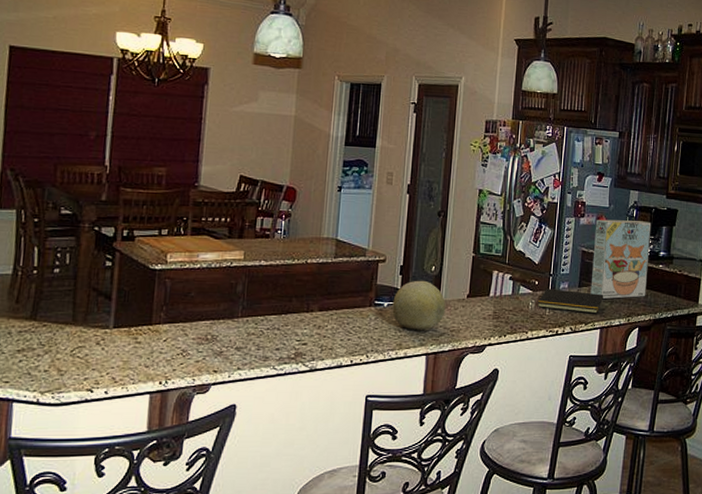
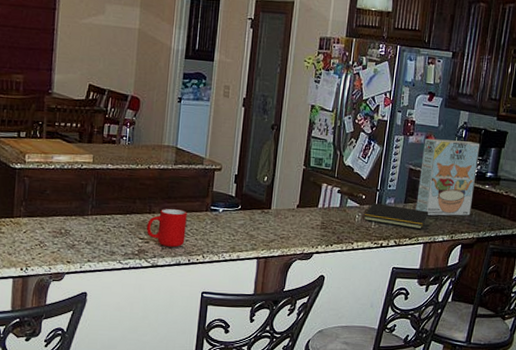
cup: none [303,306,349,348] -> present [146,209,187,248]
fruit: present [392,280,446,331] -> none [227,189,277,237]

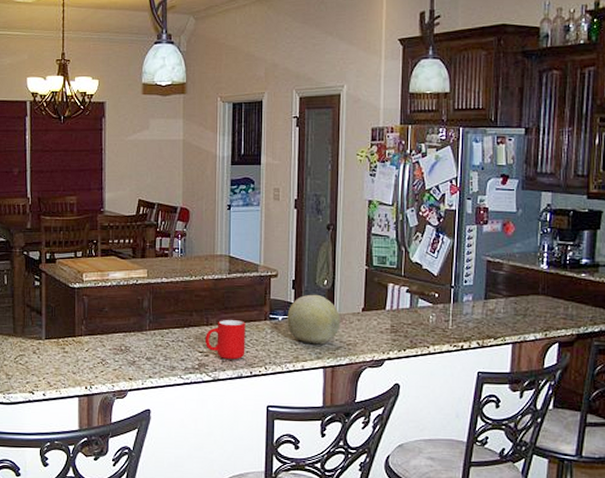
fruit: none [227,189,277,237] -> present [287,294,341,345]
notepad: present [363,203,429,230] -> none [438,301,515,328]
cereal box: present [416,138,480,216] -> none [499,225,570,312]

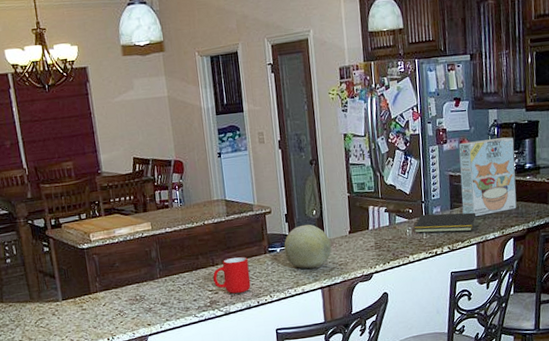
notepad: none [438,301,515,328] -> present [414,212,476,233]
cereal box: none [499,225,570,312] -> present [458,137,517,216]

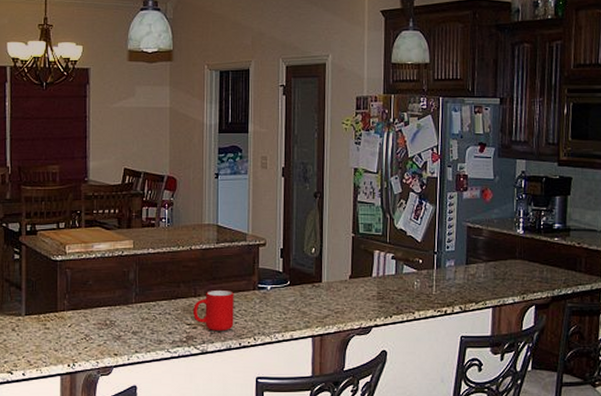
fruit: present [284,224,332,270] -> none [276,262,329,313]
notepad: present [414,212,476,233] -> none [422,267,495,292]
cereal box: present [458,137,517,216] -> none [479,192,543,276]

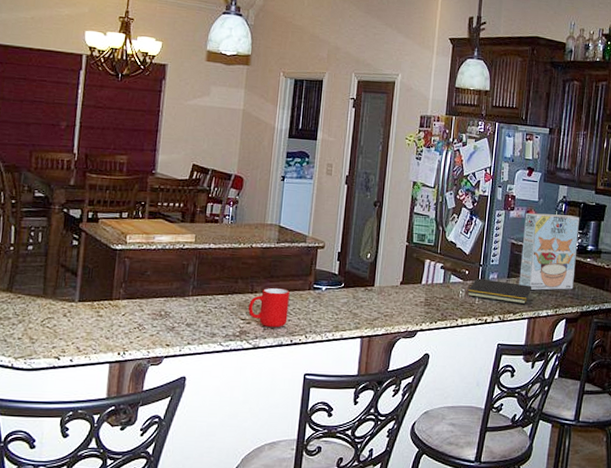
notepad: none [422,267,495,292] -> present [467,278,532,305]
cereal box: none [479,192,543,276] -> present [519,212,580,290]

